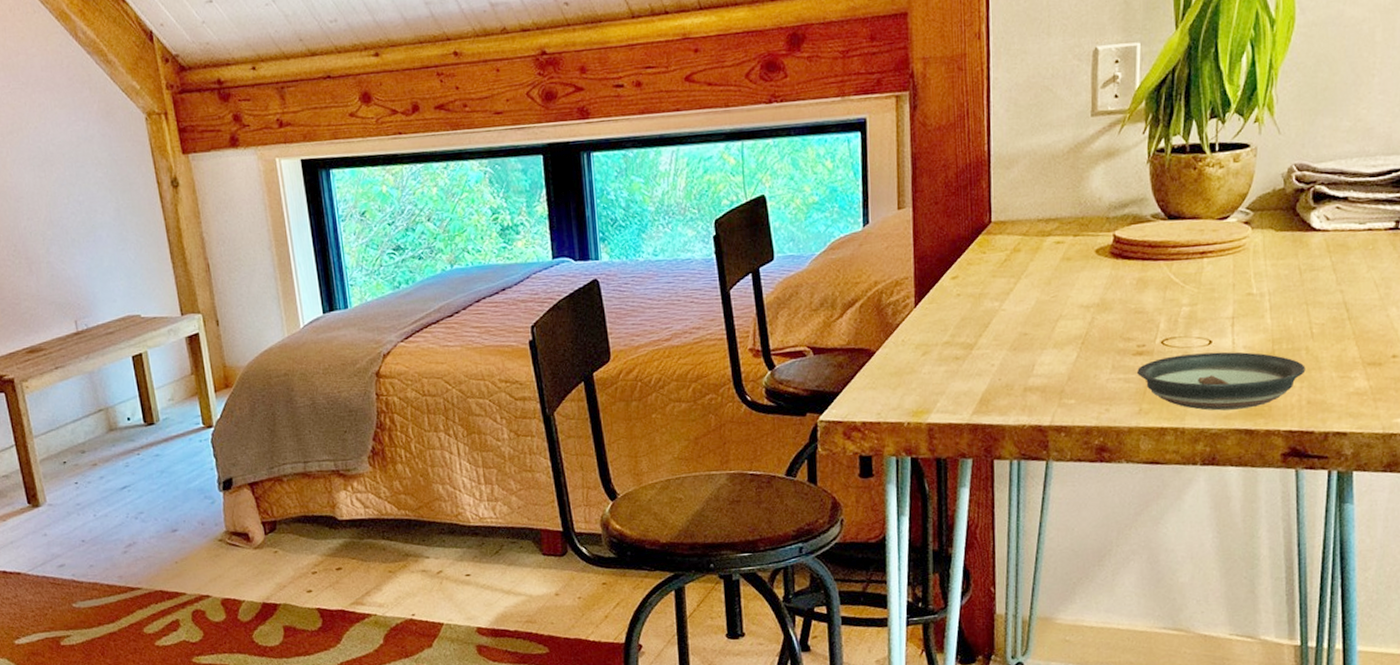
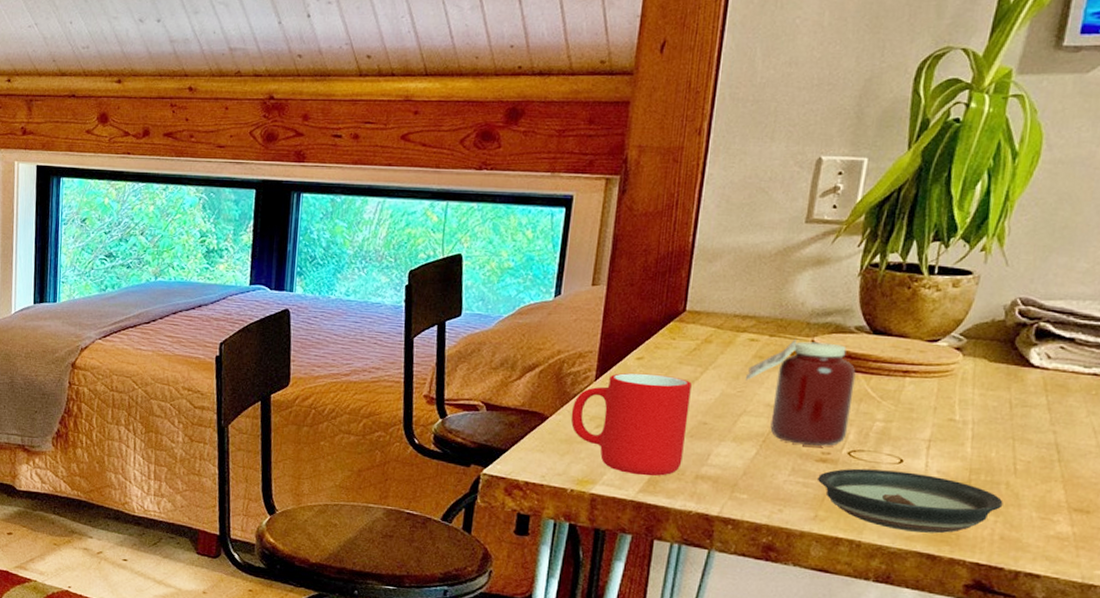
cup: none [896,291,1009,398] -> present [570,373,692,477]
jar: none [1056,234,1158,341] -> present [744,338,856,446]

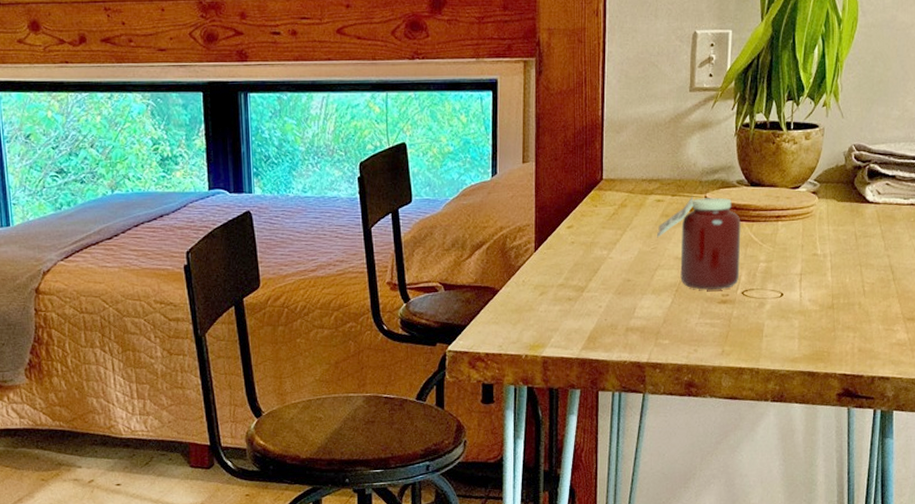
cup: present [570,373,692,477] -> none [518,240,615,335]
saucer: present [816,468,1003,534] -> none [720,303,858,355]

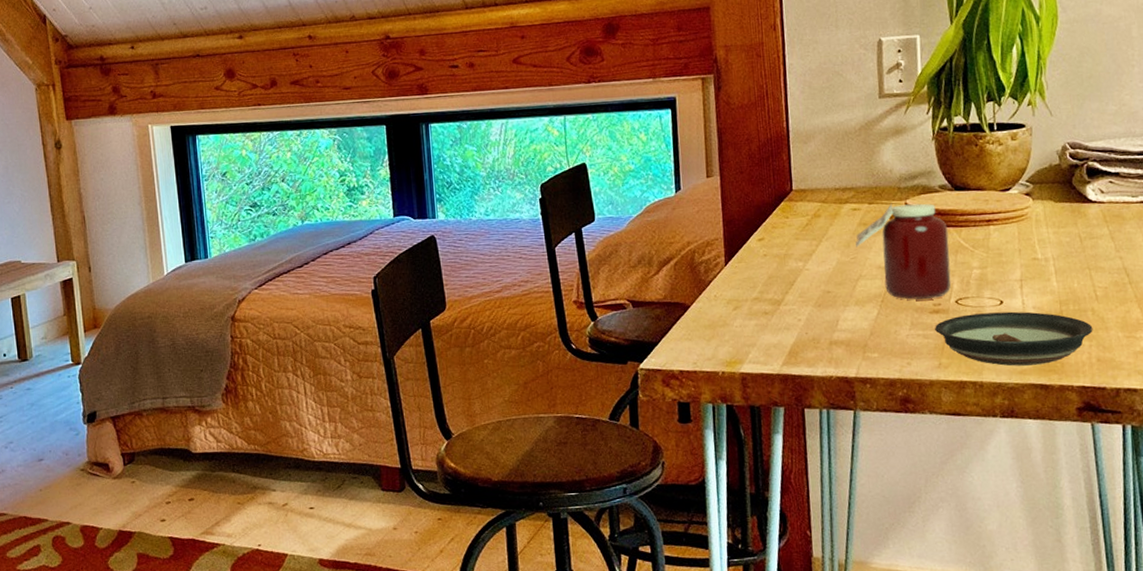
saucer: none [720,303,858,355] -> present [934,311,1093,367]

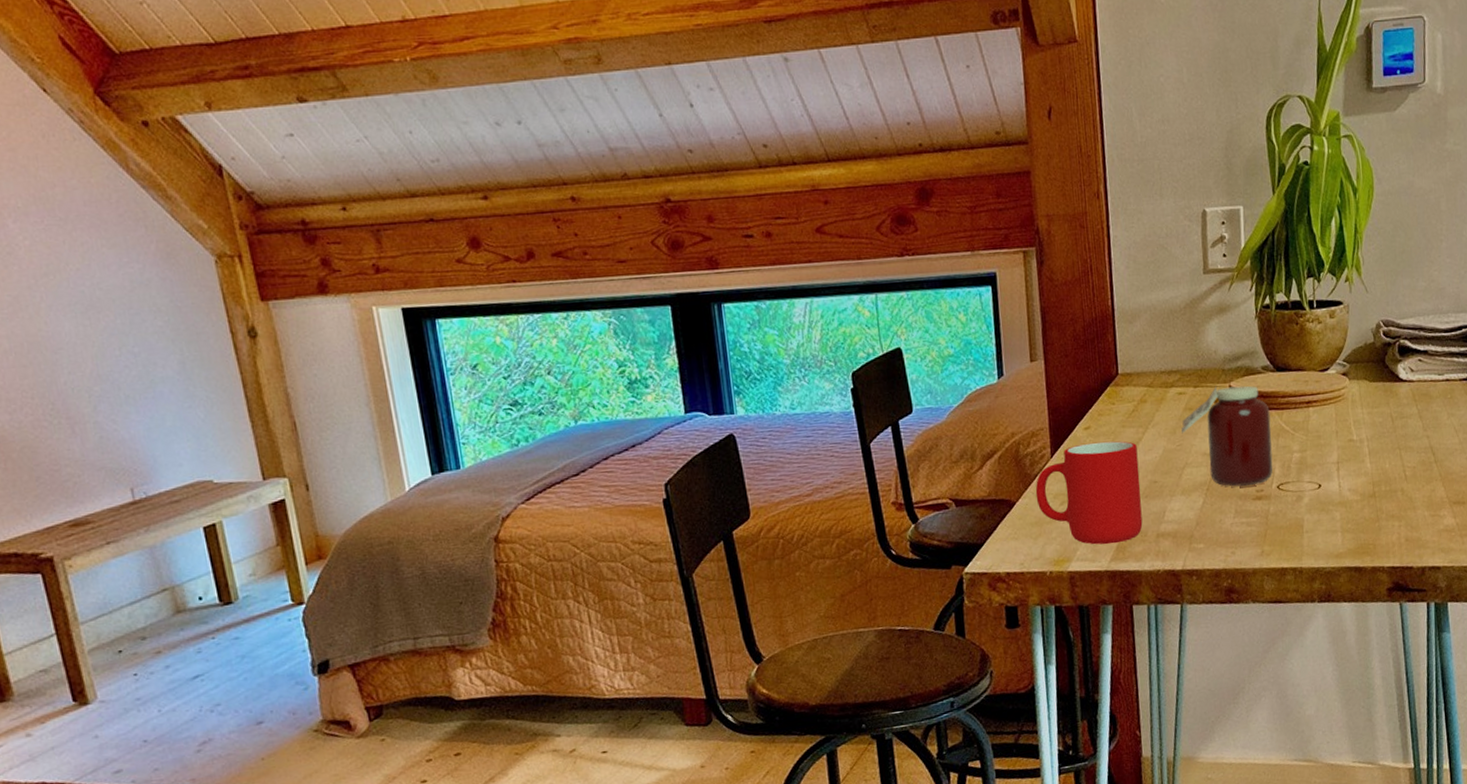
cup: none [709,252,816,350] -> present [1035,441,1143,545]
saucer: present [934,311,1093,367] -> none [1257,494,1402,551]

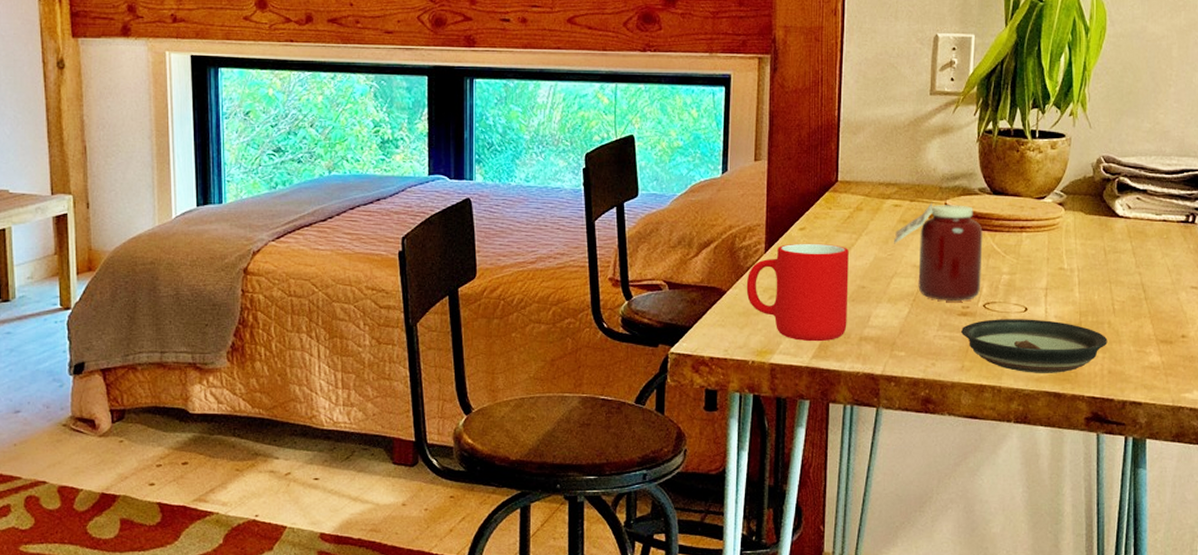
saucer: none [1257,494,1402,551] -> present [960,319,1108,373]

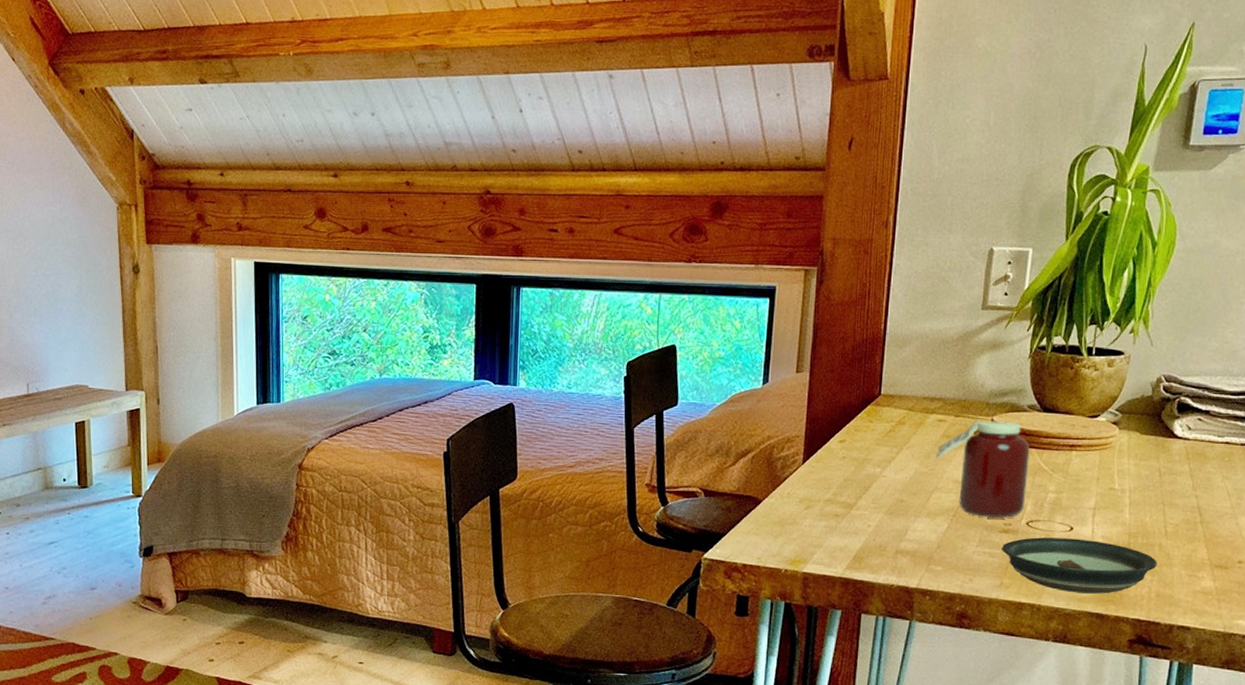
cup: present [746,243,849,342] -> none [782,455,889,553]

